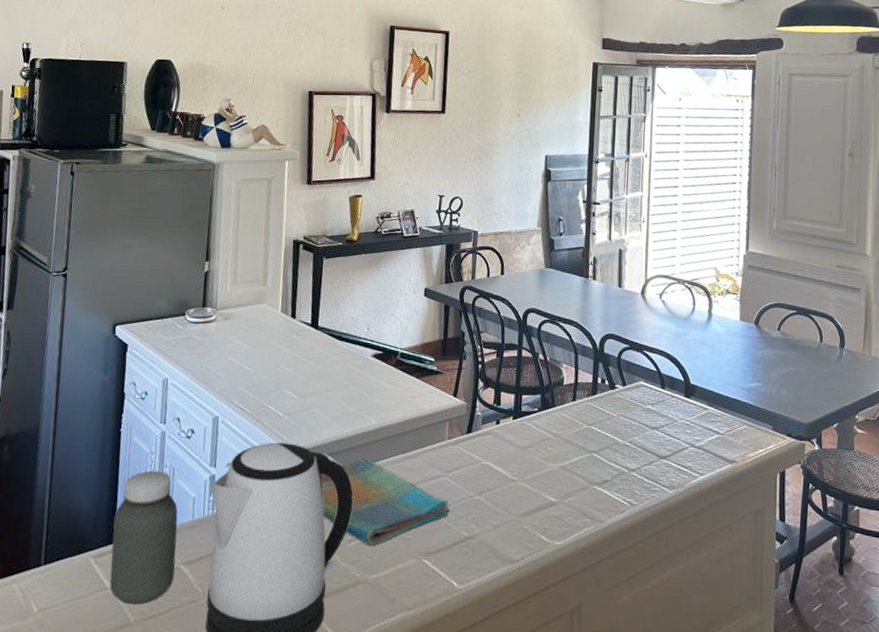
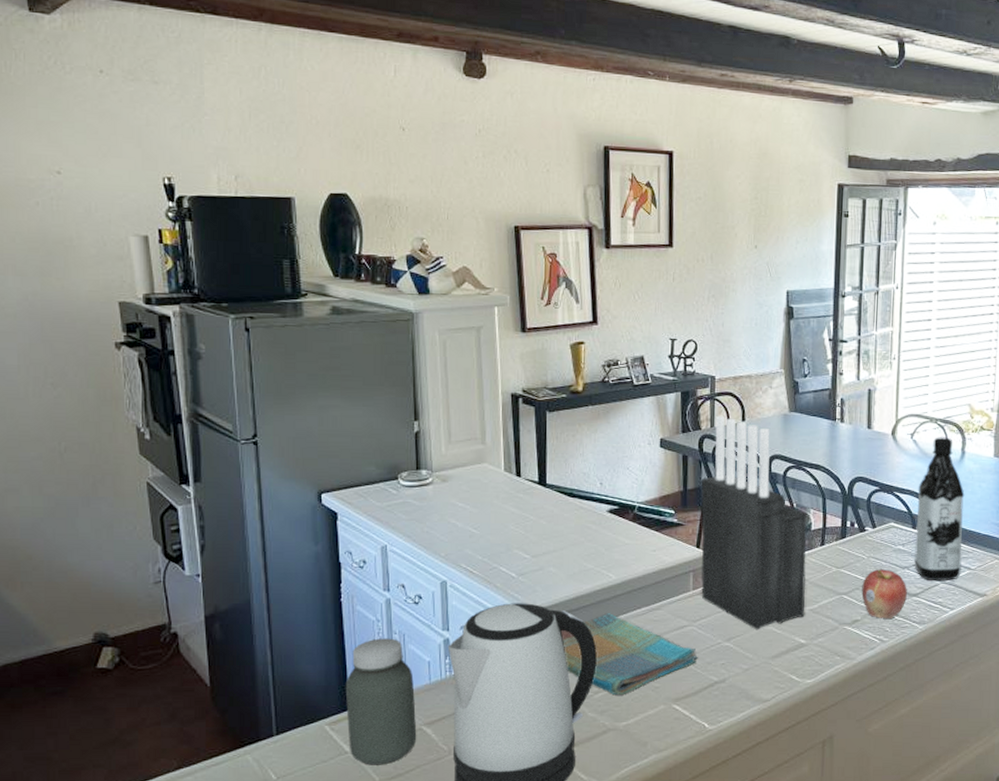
knife block: none [456,268,560,485] -> present [700,415,807,630]
fruit: none [611,428,657,482] -> present [861,569,907,620]
water bottle: none [663,298,712,444] -> present [914,437,965,580]

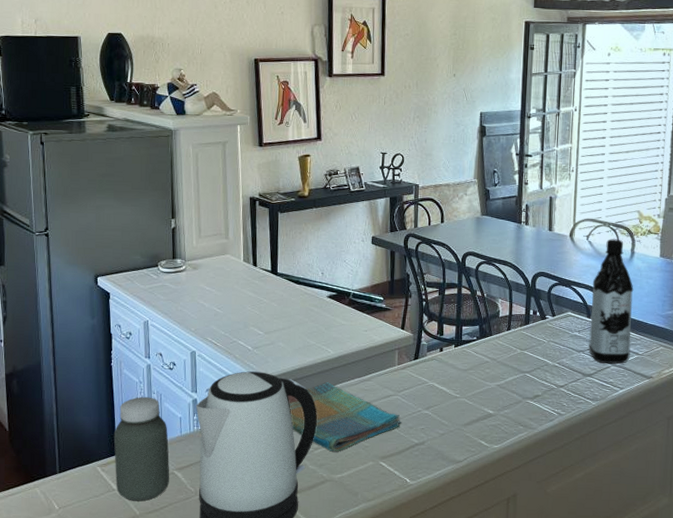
knife block: present [700,415,807,630] -> none [405,217,496,401]
fruit: present [861,569,907,620] -> none [542,352,582,396]

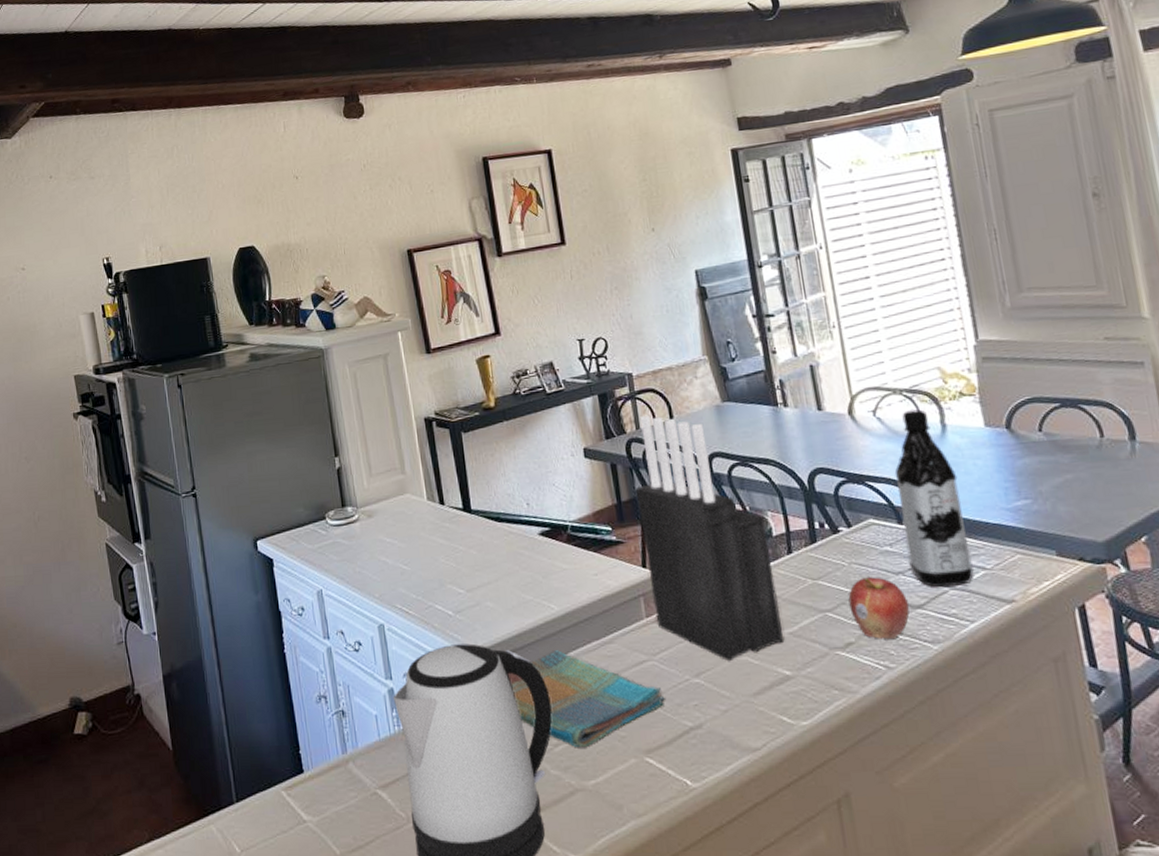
jar: present [113,397,170,502] -> none [296,690,373,836]
knife block: none [405,217,496,401] -> present [636,414,785,662]
fruit: none [542,352,582,396] -> present [848,577,910,640]

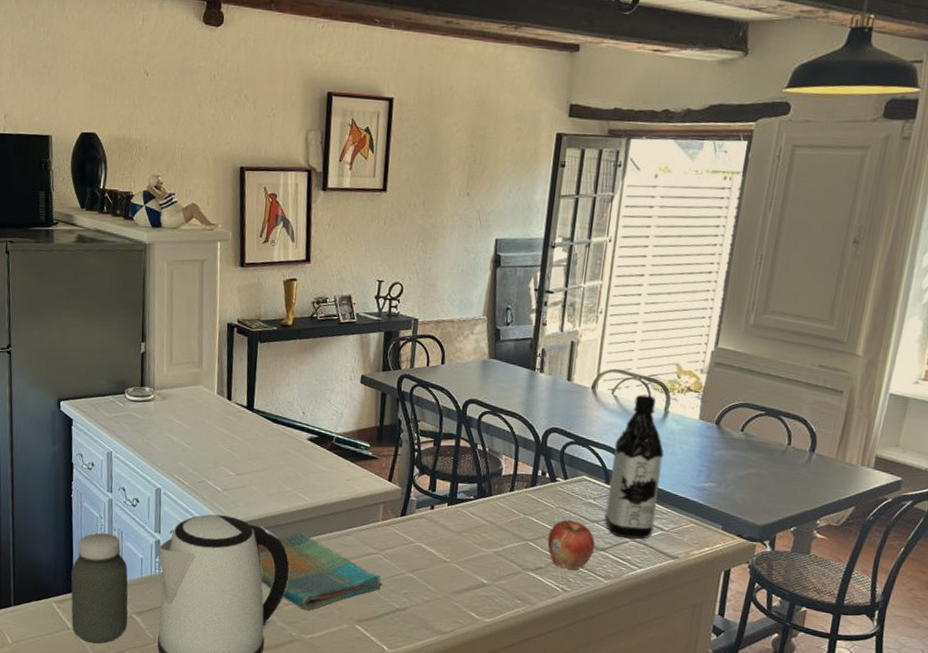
jar: none [296,690,373,836] -> present [71,533,128,644]
knife block: present [636,414,785,662] -> none [390,356,498,566]

